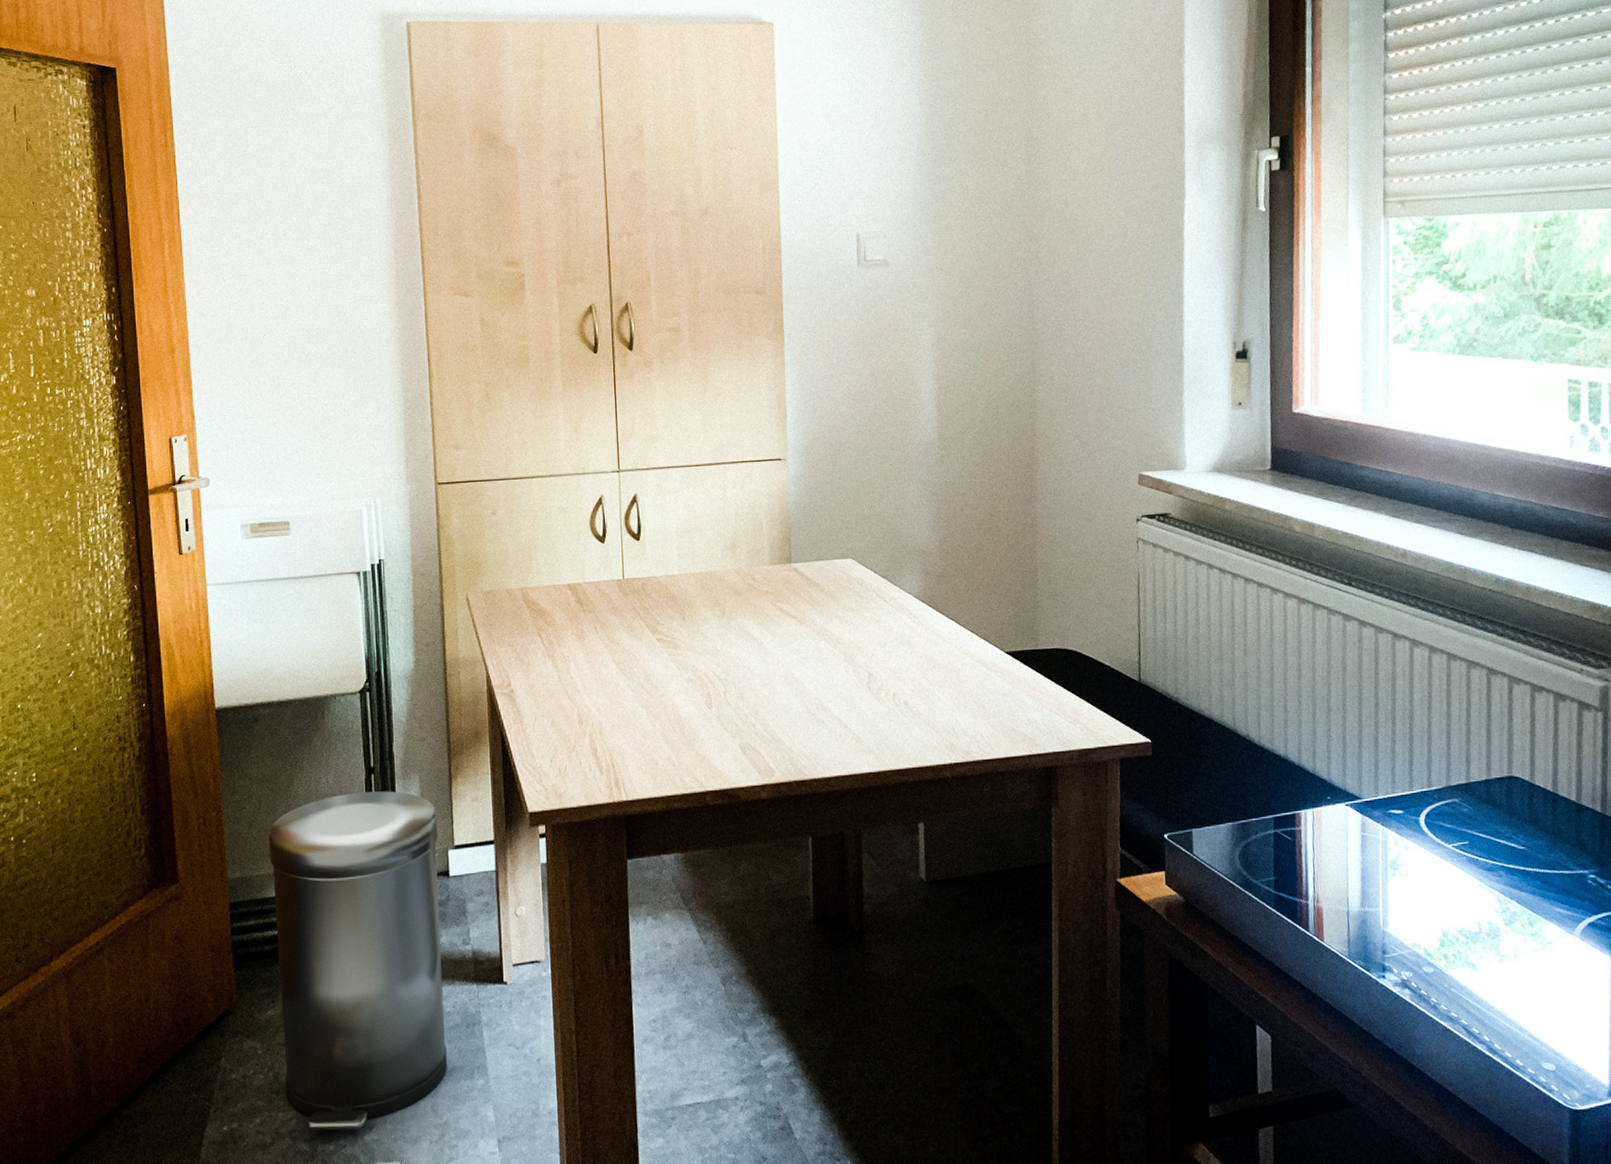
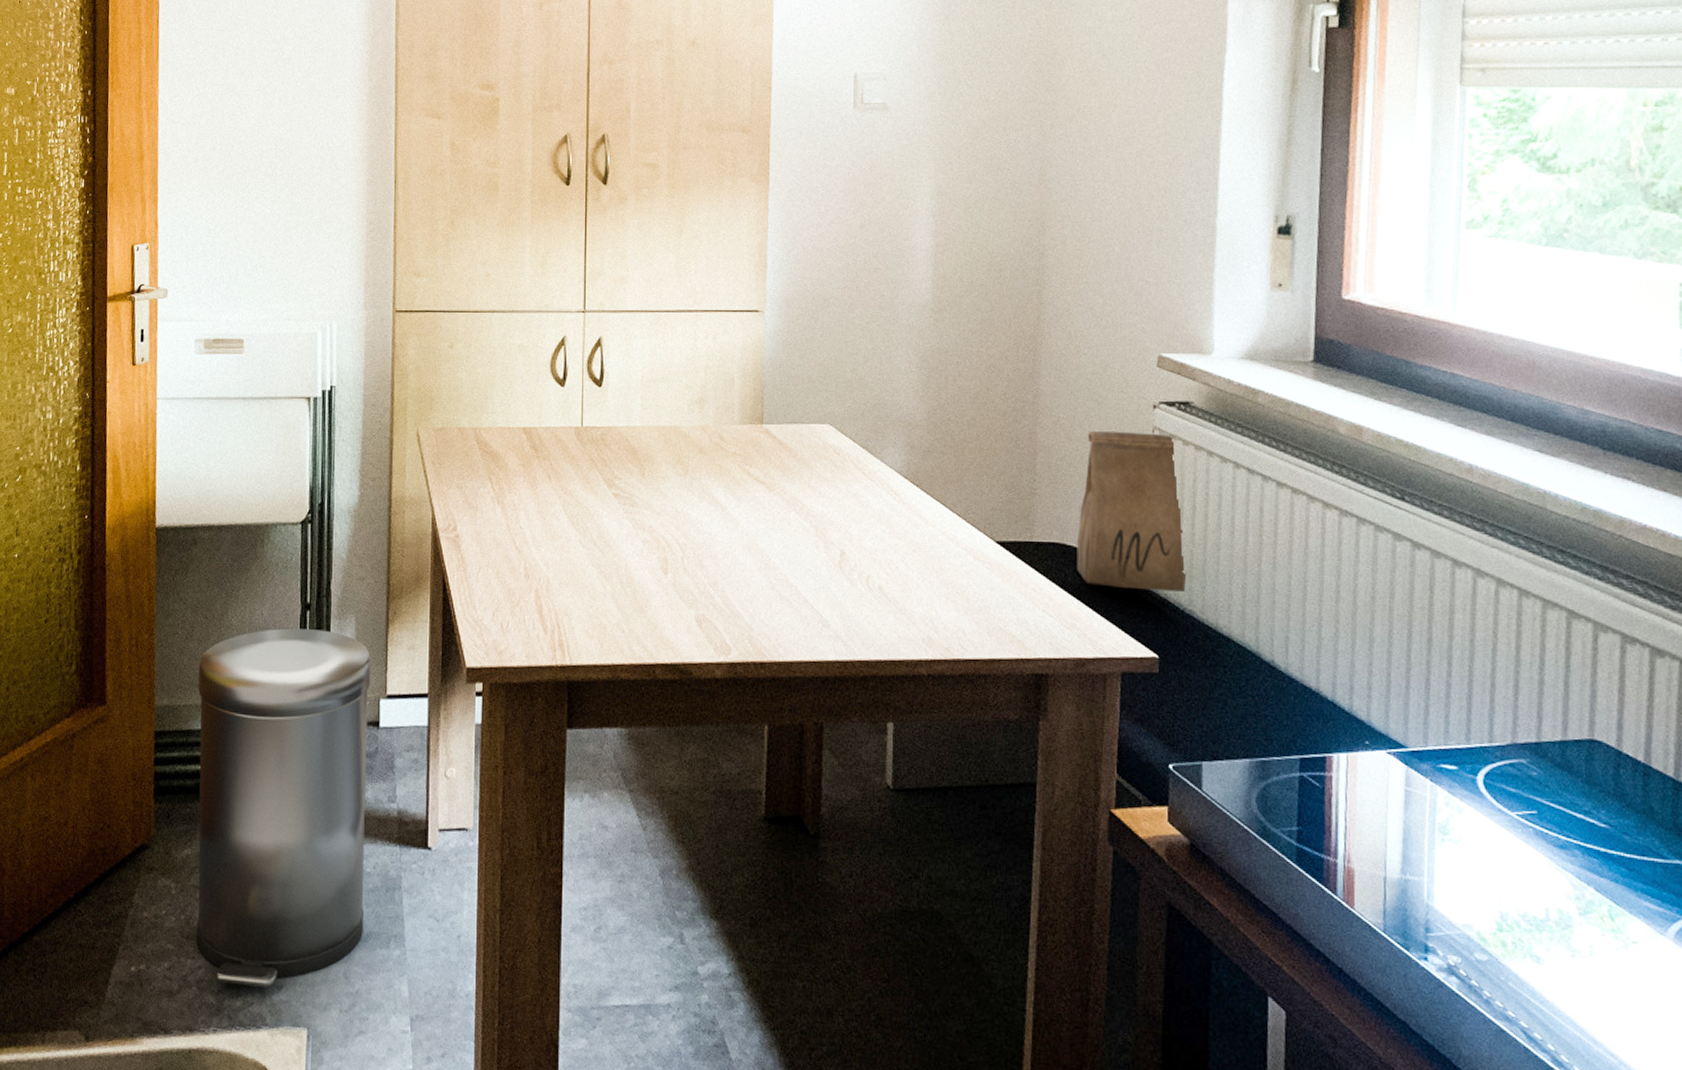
paper bag: none [1076,544,1172,684] -> present [1076,430,1187,593]

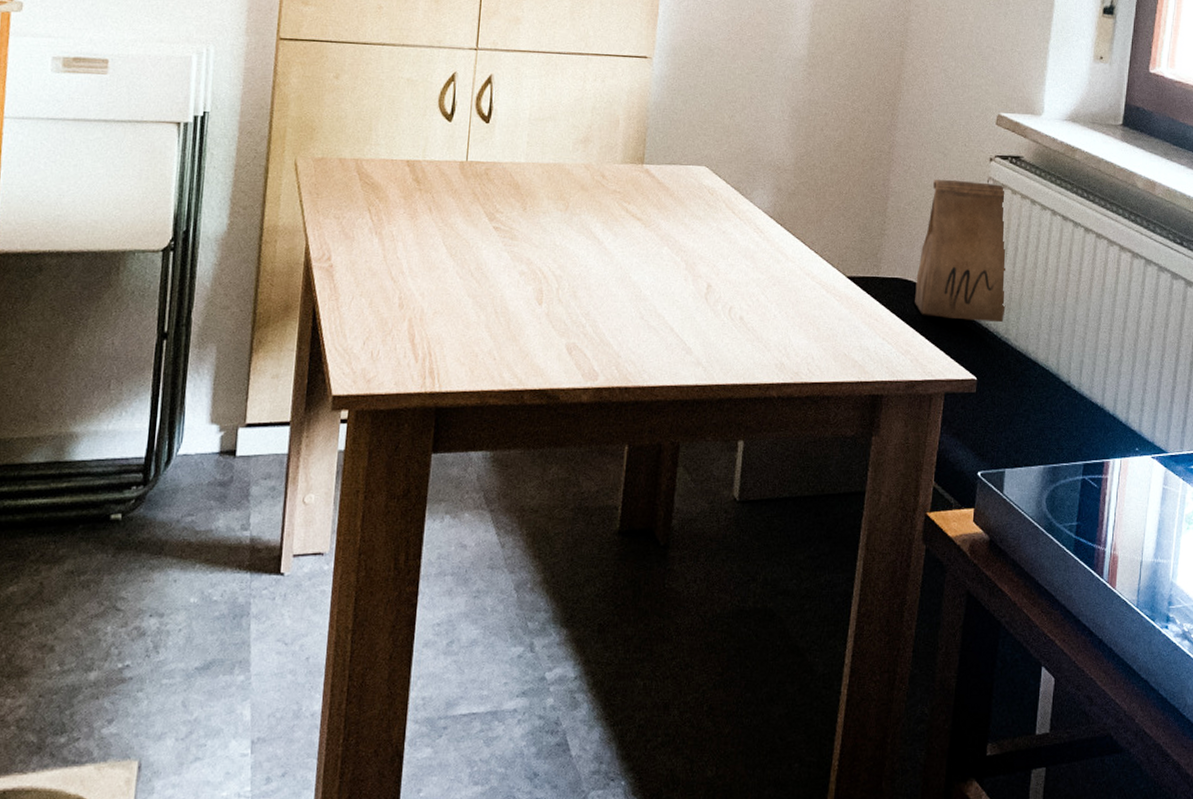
pedal bin: present [196,628,372,987] -> none [18,358,232,721]

